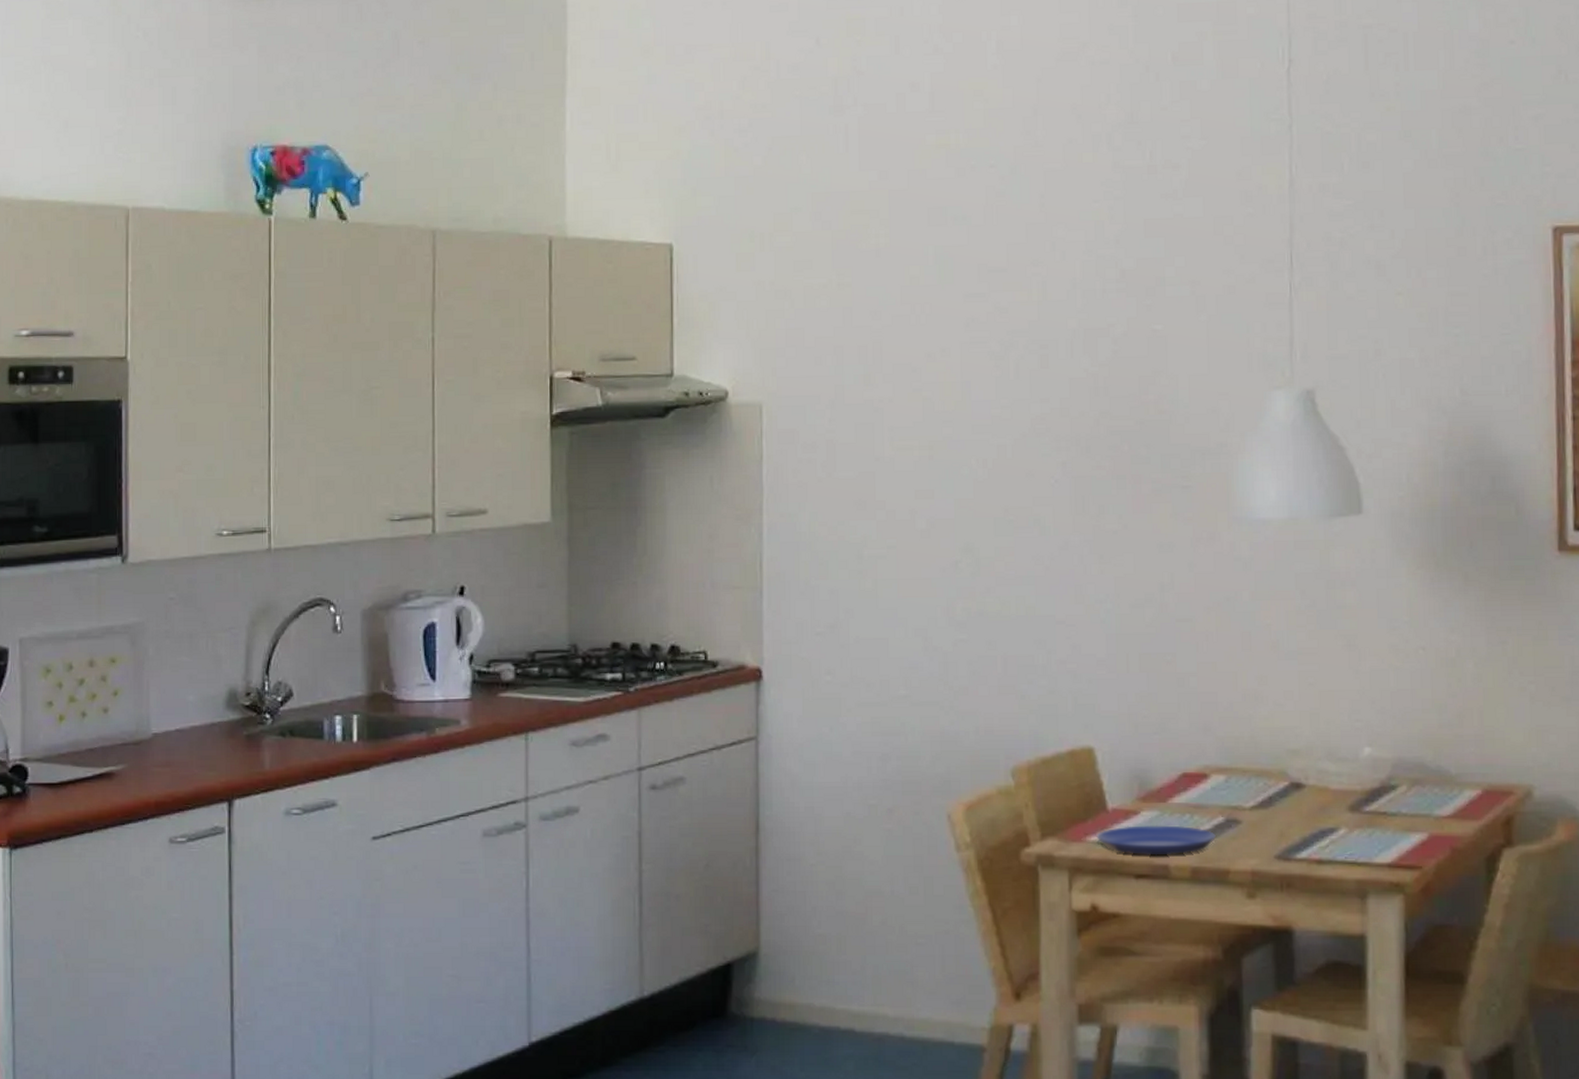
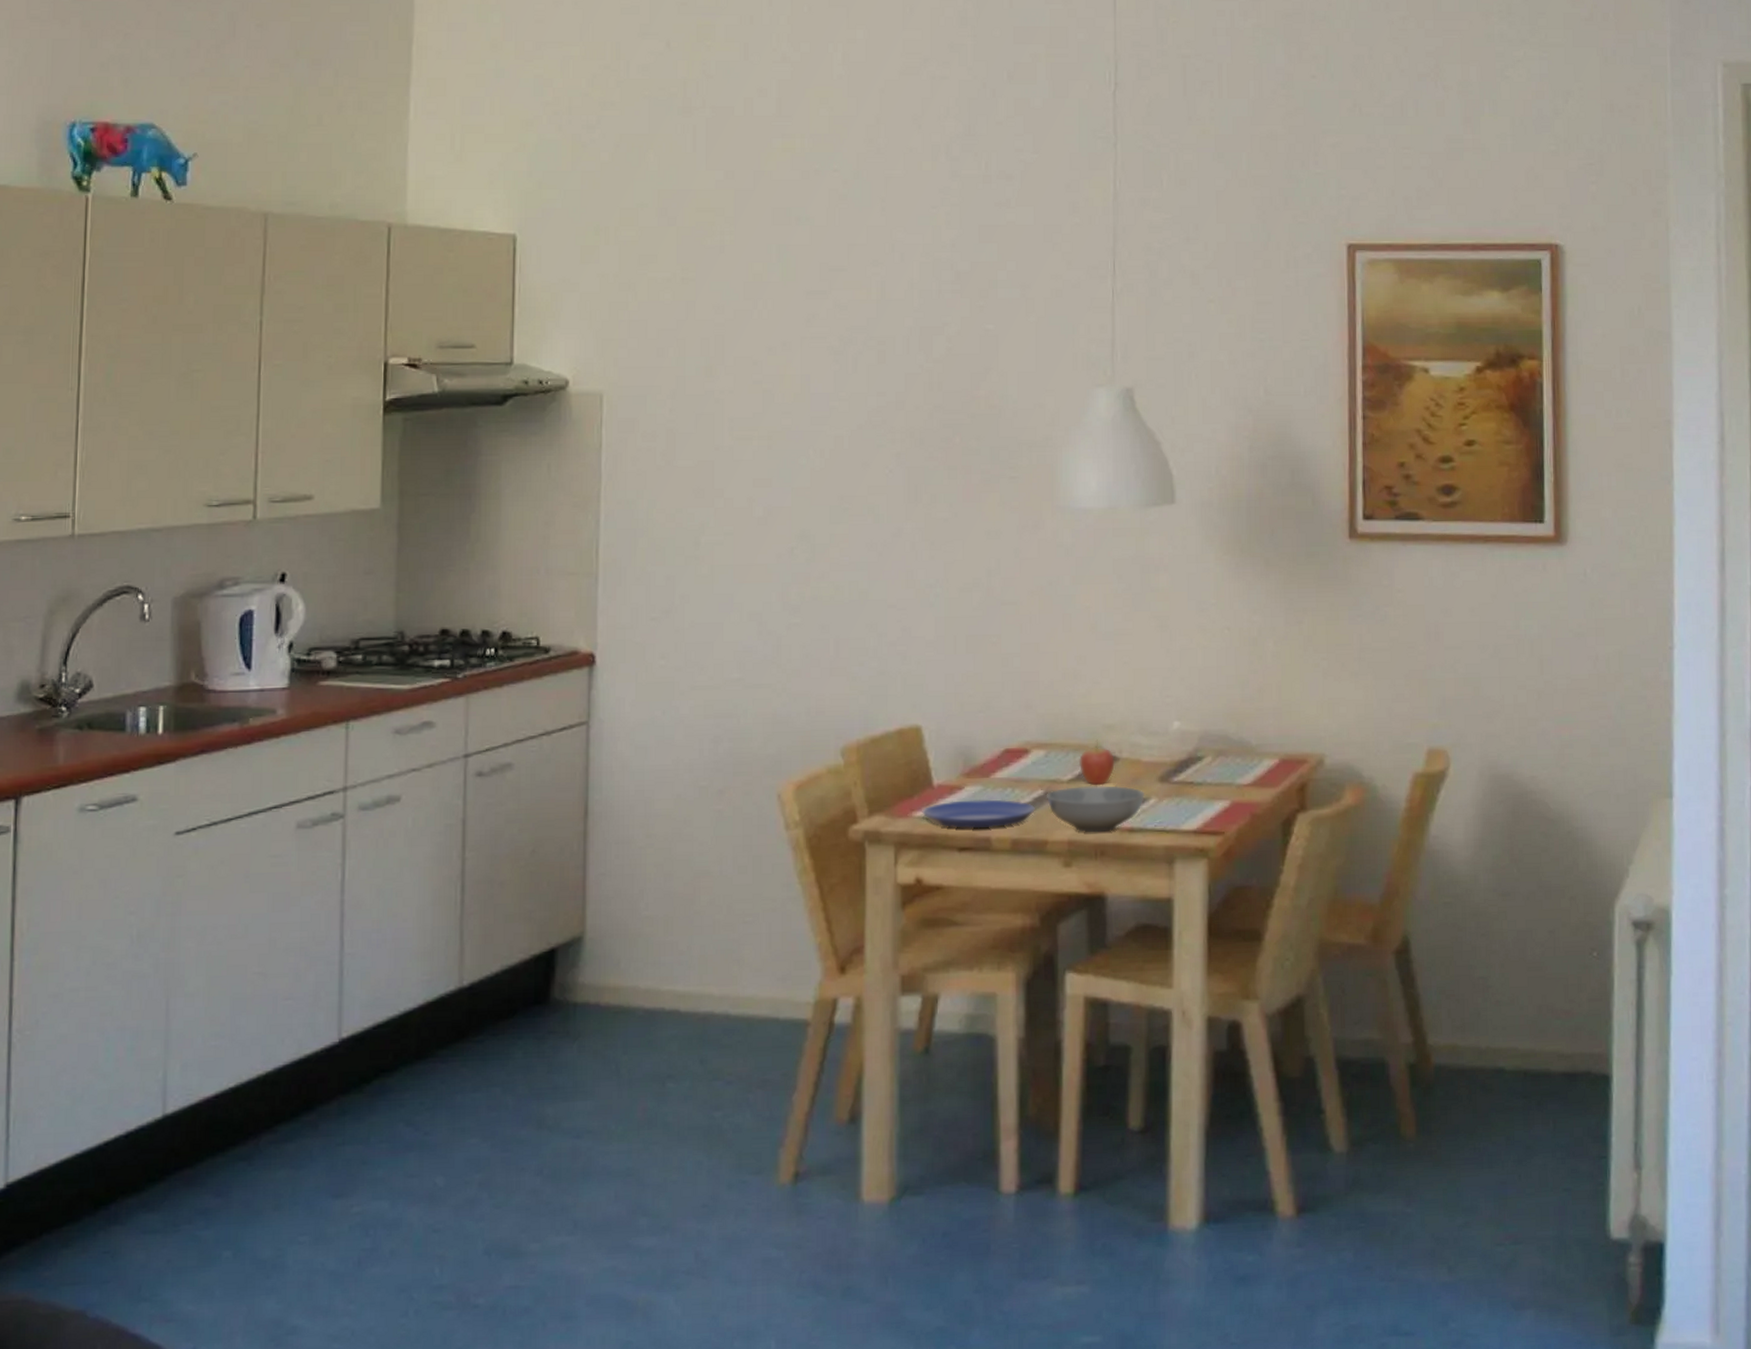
bowl: none [1227,814,1334,862] -> present [1046,785,1145,832]
fruit: none [1262,765,1301,814] -> present [1079,739,1115,786]

